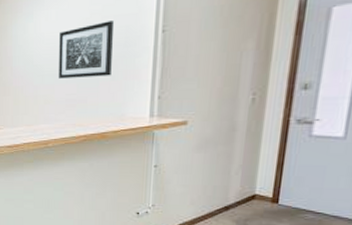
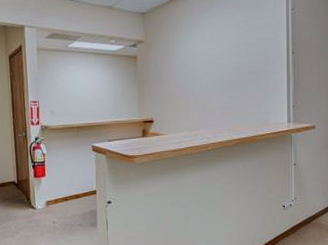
wall art: present [58,21,115,79] -> none [214,43,257,89]

